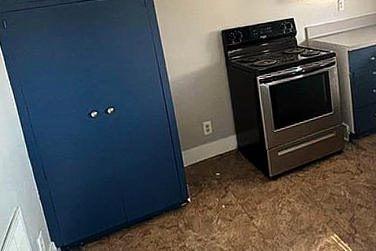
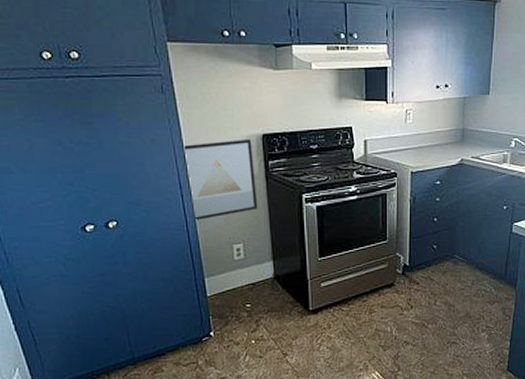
wall art: none [163,35,221,105] -> present [185,138,258,222]

